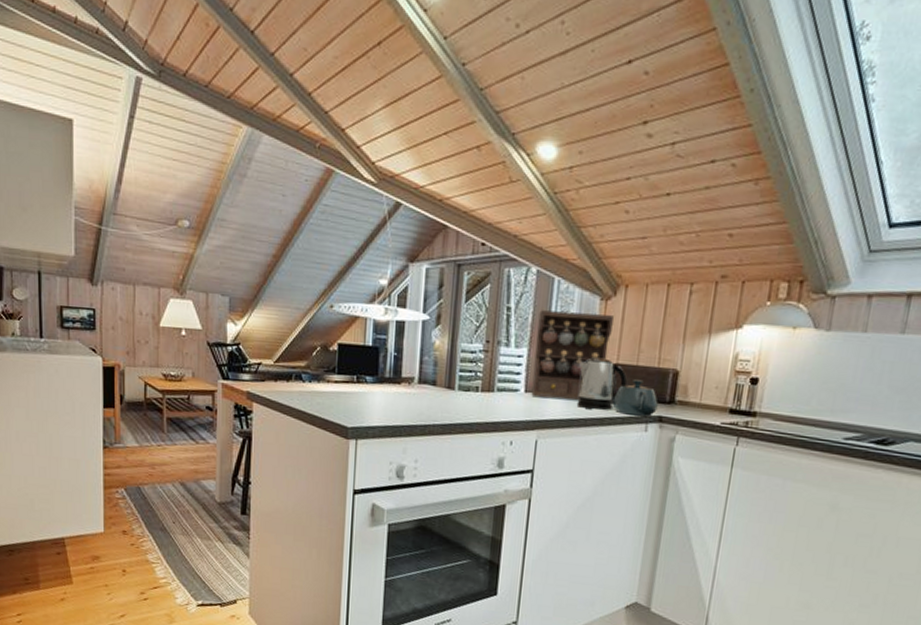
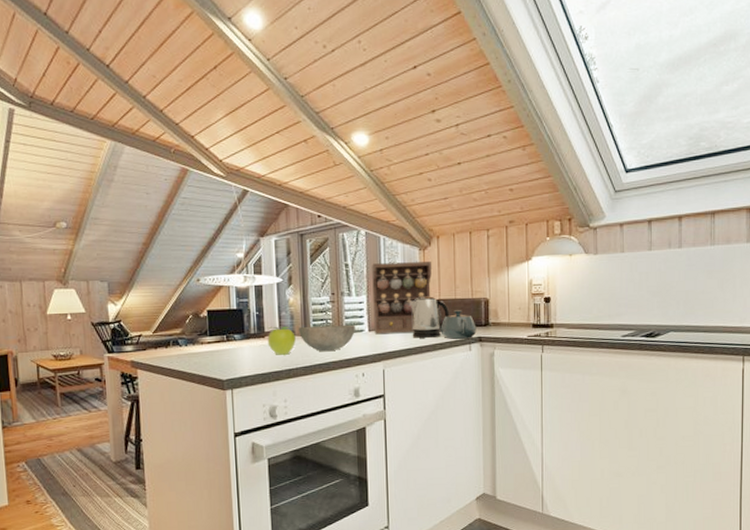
fruit: none [403,371,437,408] -> present [267,326,296,355]
bowl: none [440,376,510,411] -> present [298,324,356,352]

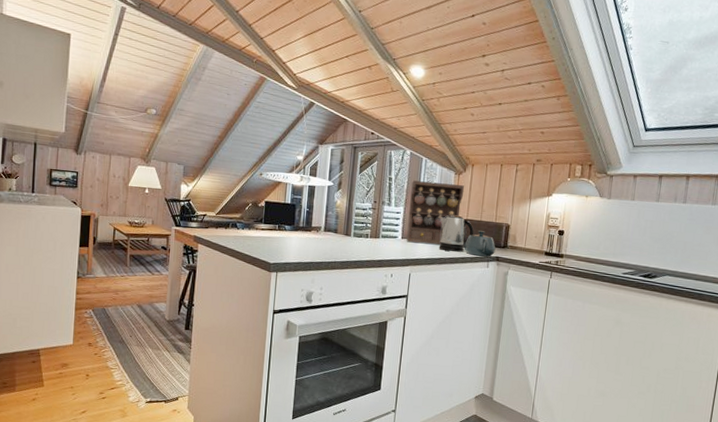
fruit: present [267,326,296,355] -> none [313,222,338,249]
bowl: present [298,324,356,352] -> none [340,226,391,252]

